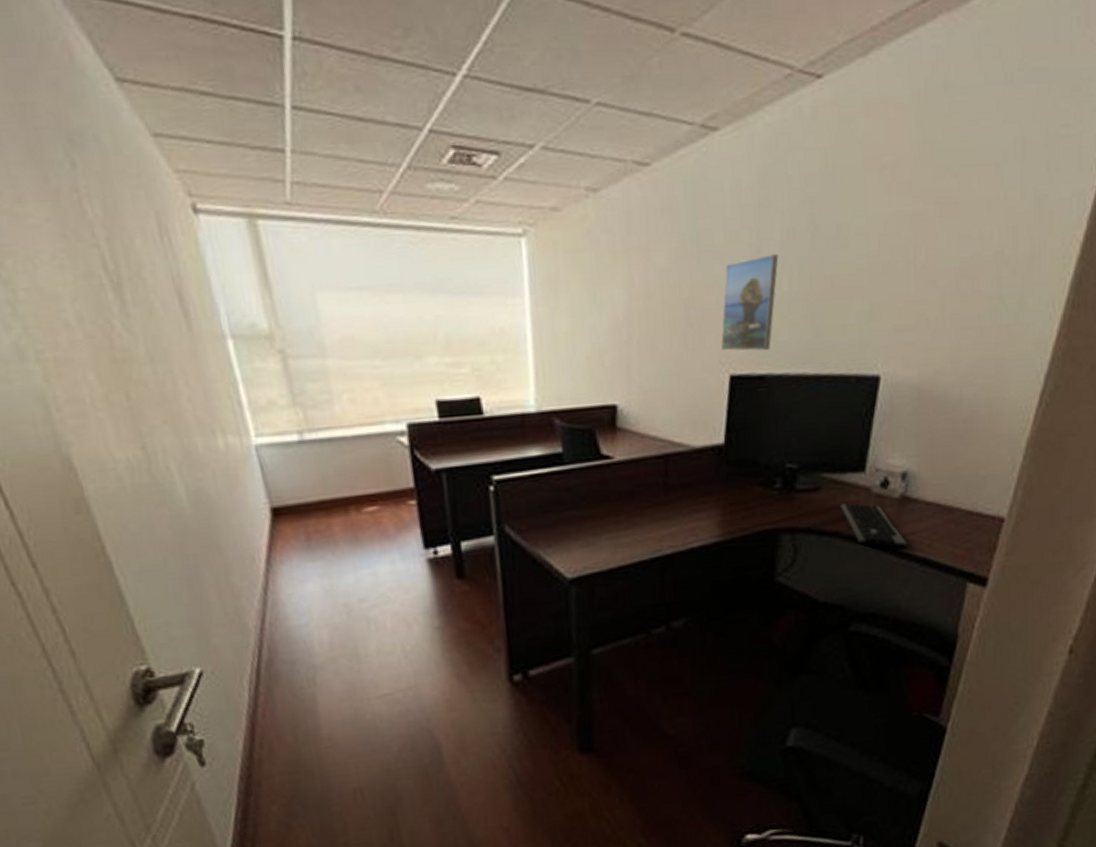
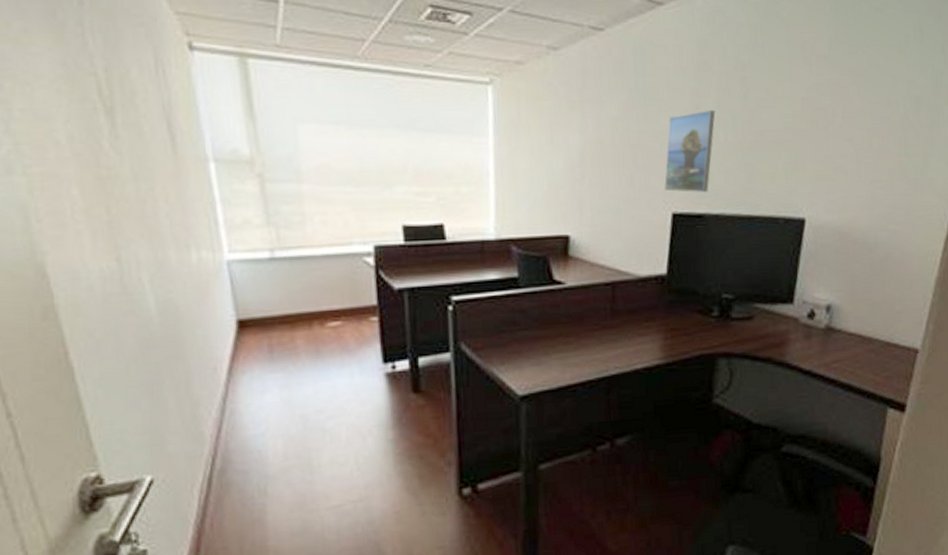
computer keyboard: present [840,503,907,548] -> none [772,332,833,375]

